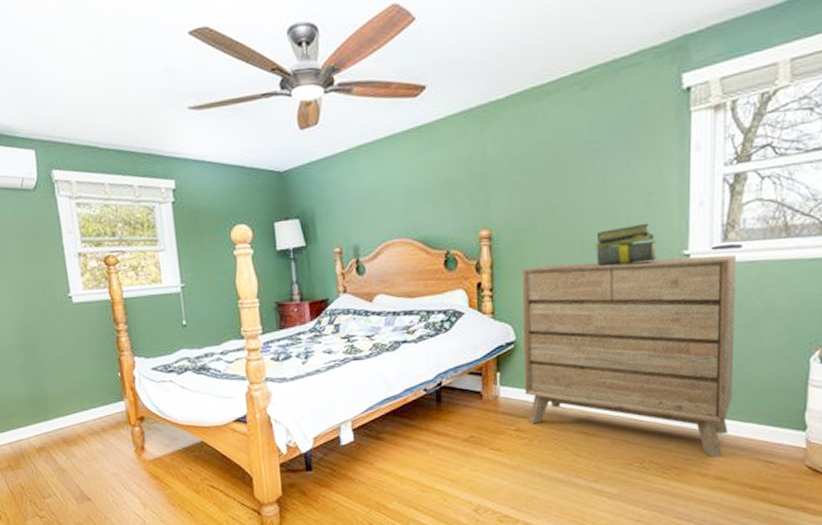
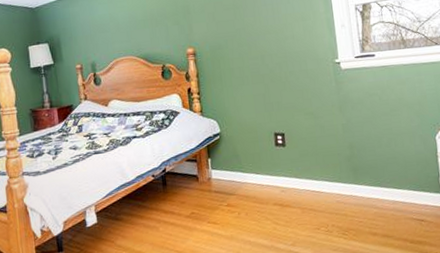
dresser: present [521,255,736,459] -> none [220,62,387,220]
stack of books: present [594,223,658,266] -> none [271,40,318,73]

